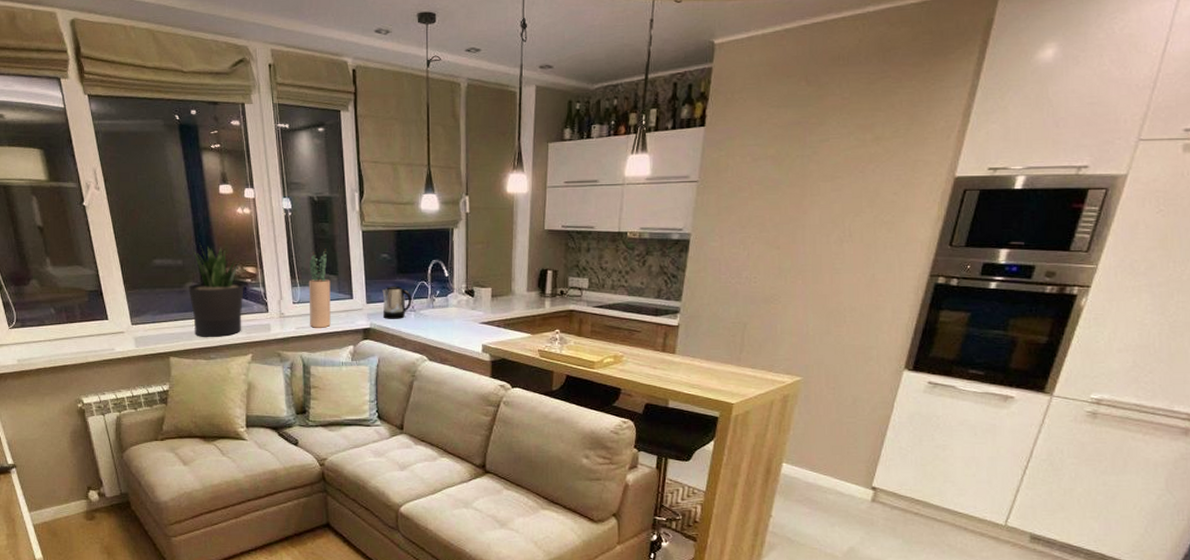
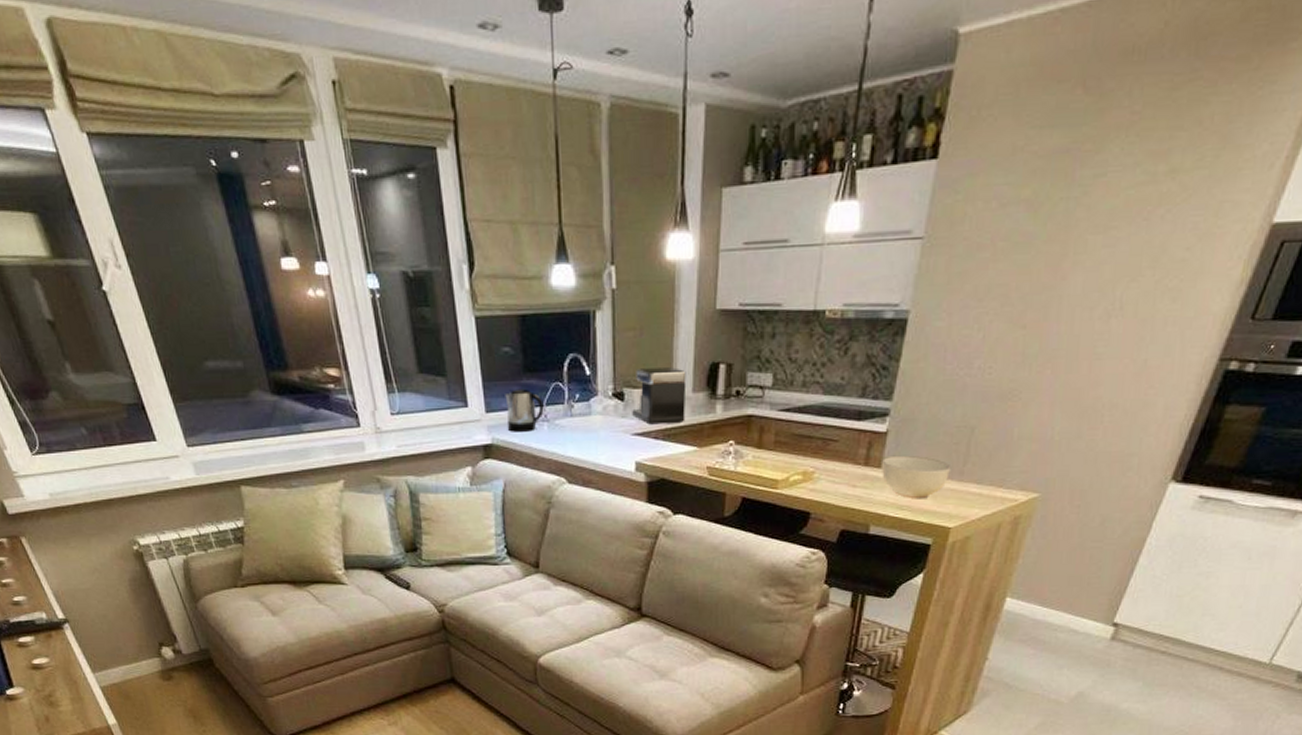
planter: present [189,243,244,338] -> none [254,337,329,461]
vase: present [308,249,331,328] -> none [408,342,441,446]
coffee maker: none [480,271,522,316] -> present [632,366,687,425]
bowl: none [676,344,731,378] -> present [882,455,952,498]

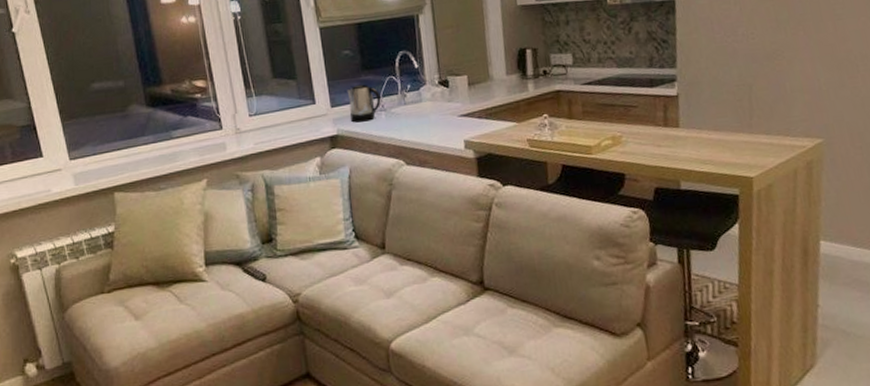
coffee maker: present [632,366,687,425] -> none [456,55,503,106]
bowl: present [882,455,952,498] -> none [679,114,741,153]

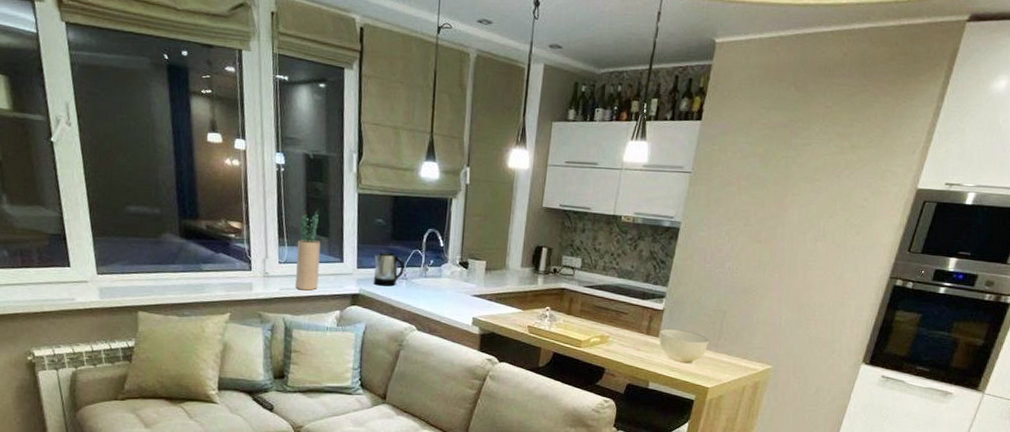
vase: none [264,51,293,142] -> present [295,209,321,291]
bowl: none [679,114,741,153] -> present [659,328,710,363]

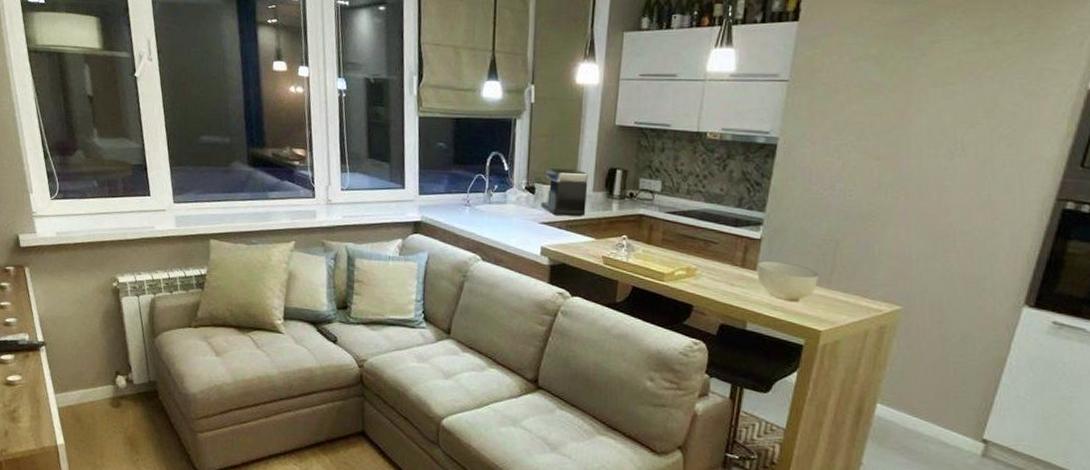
vase: present [295,209,321,291] -> none [357,134,382,218]
kettle: present [374,252,405,286] -> none [436,177,468,213]
coffee maker: none [473,245,517,290] -> present [541,168,588,217]

